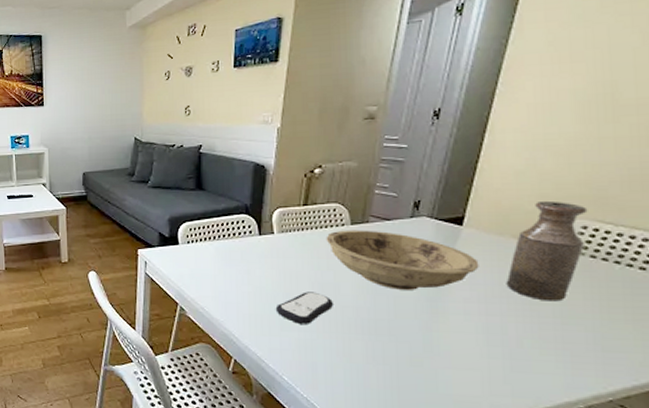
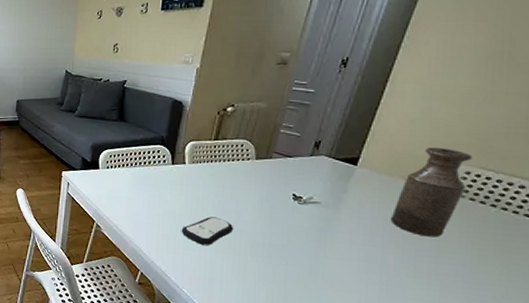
bowl: present [326,230,479,290] -> none [232,163,368,221]

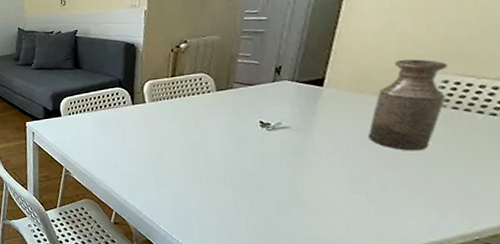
remote control: present [181,216,233,246] -> none [150,151,203,181]

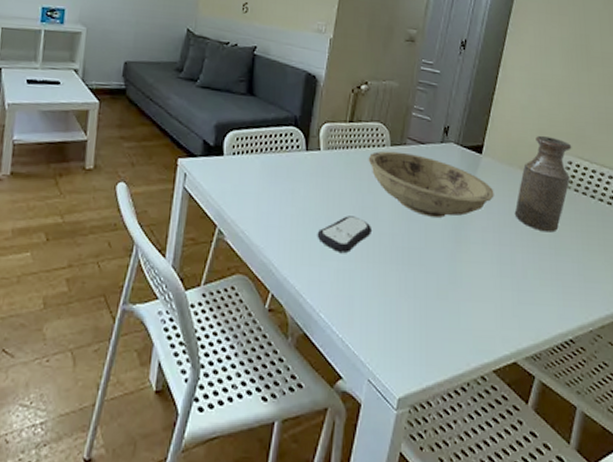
remote control: none [150,151,203,181] -> present [317,216,371,254]
bowl: none [193,95,341,147] -> present [368,150,494,218]

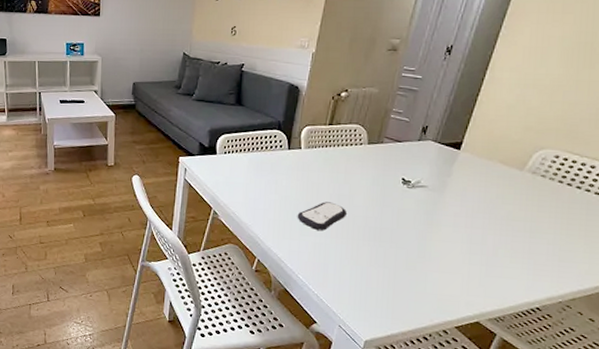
bowl: present [368,150,494,218] -> none [345,148,470,204]
bottle: present [514,135,572,233] -> none [489,132,561,219]

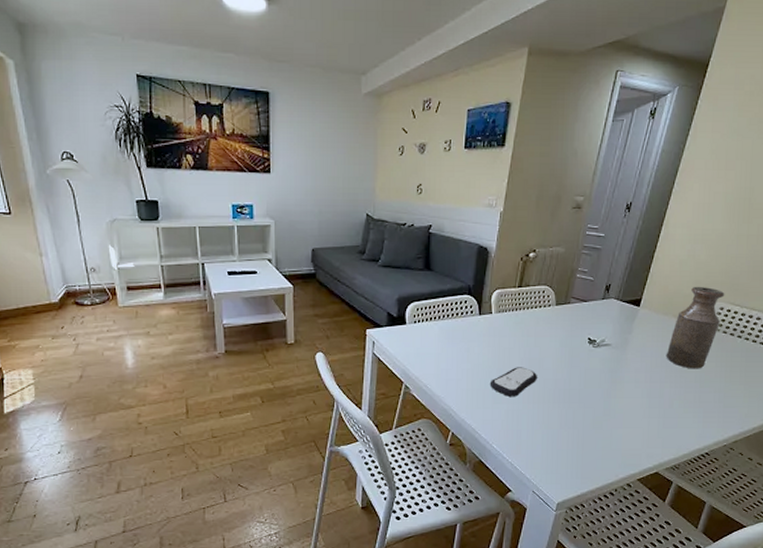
bottle: none [489,132,561,219] -> present [666,286,725,369]

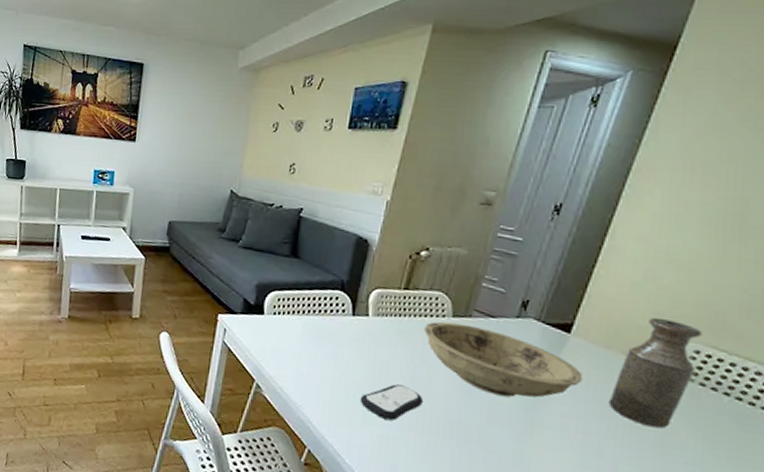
bowl: none [535,310,649,363] -> present [423,321,583,398]

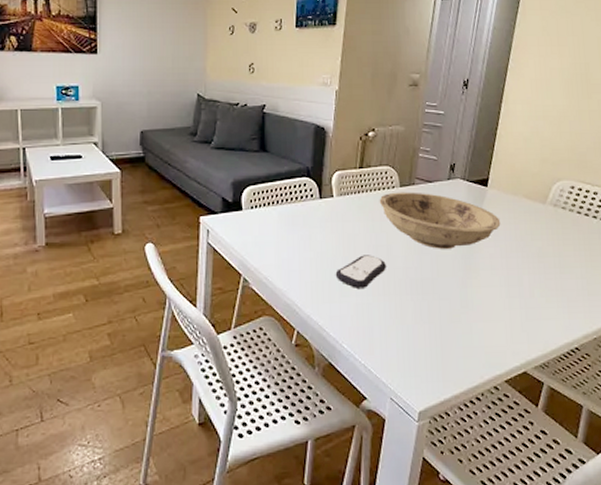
bottle: present [608,317,703,429] -> none [520,164,574,254]

